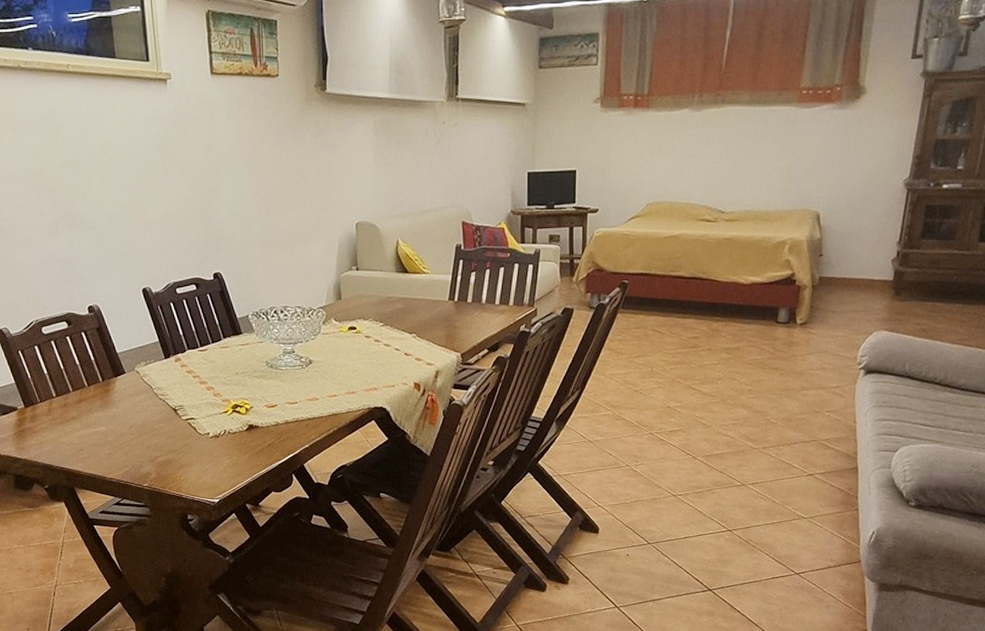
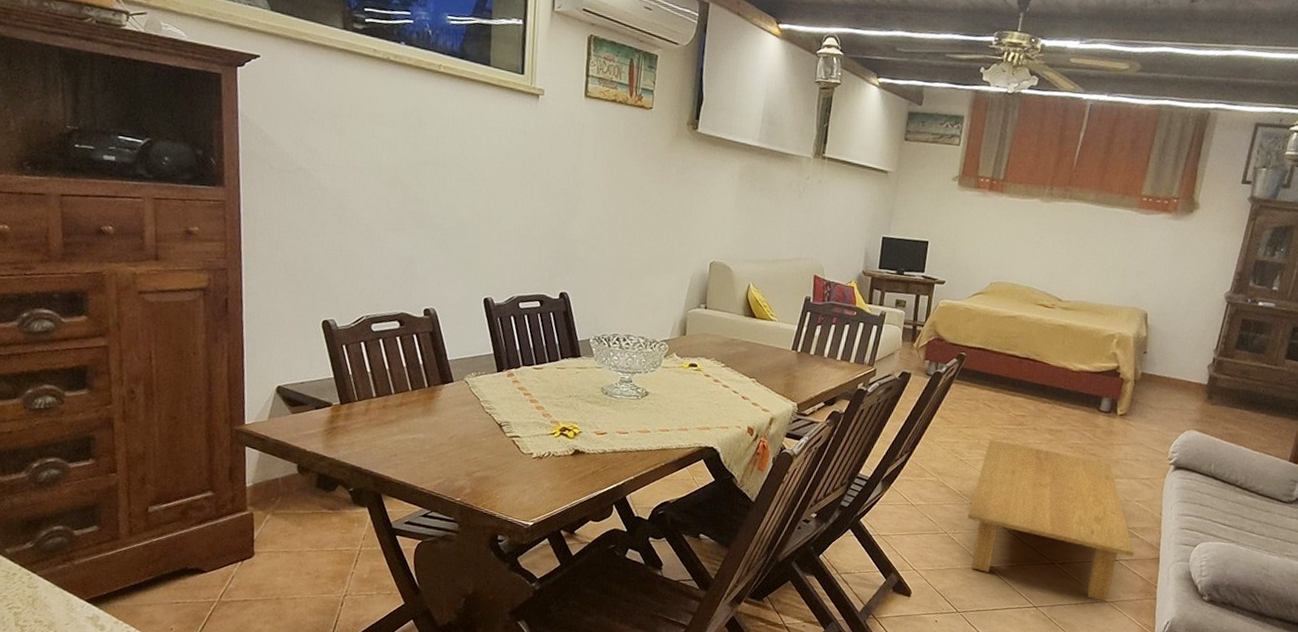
coffee table: none [648,366,830,518] -> present [967,439,1134,601]

